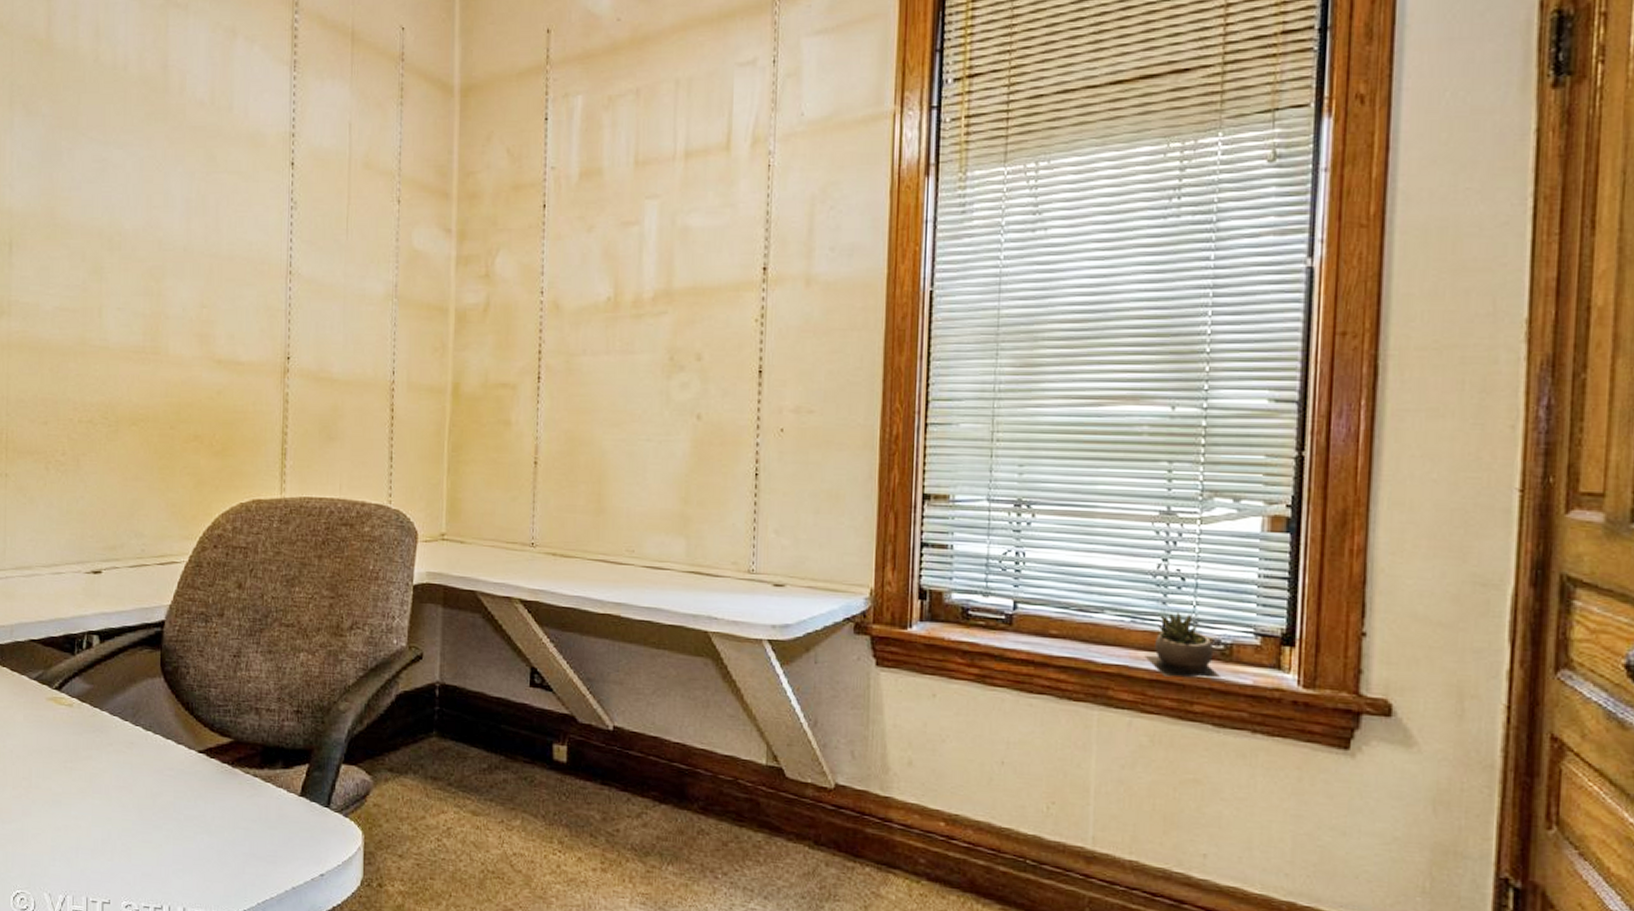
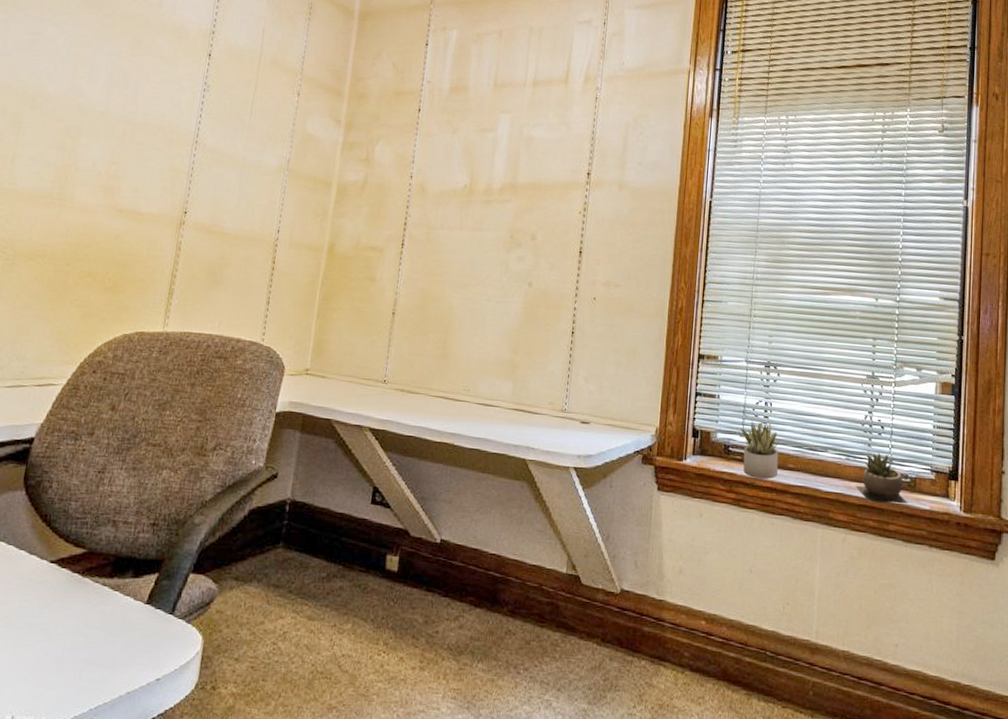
succulent plant: none [983,574,1038,651] -> present [740,420,780,480]

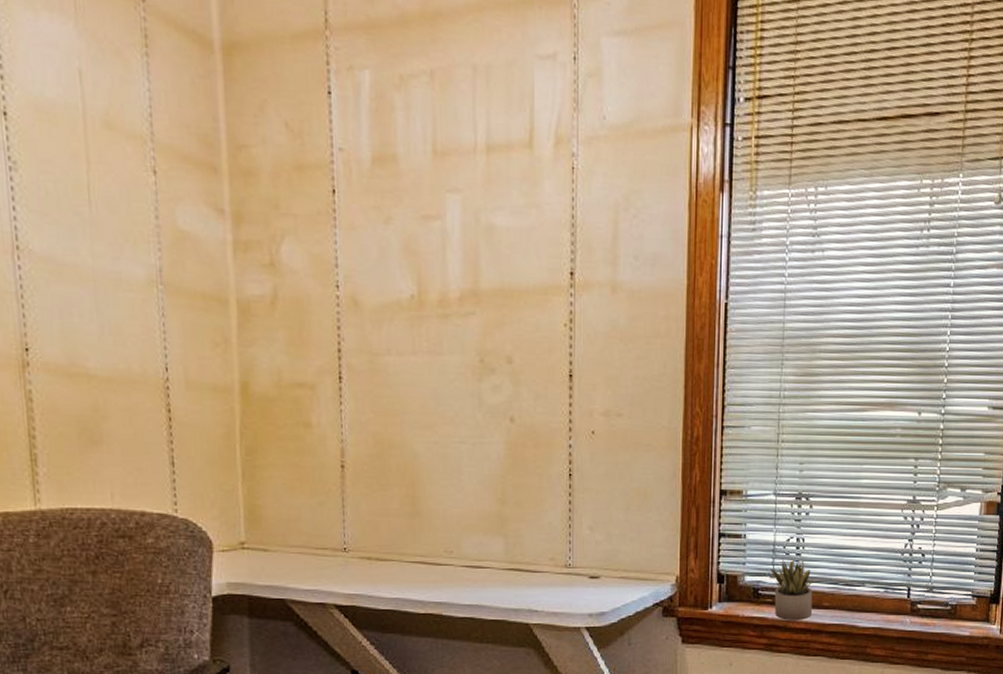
succulent plant: present [855,452,909,504] -> none [894,581,948,634]

